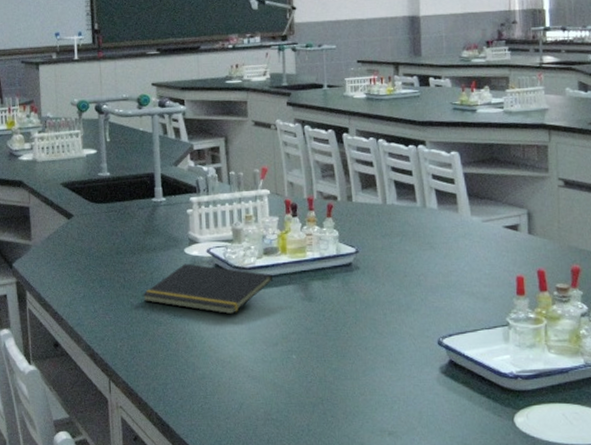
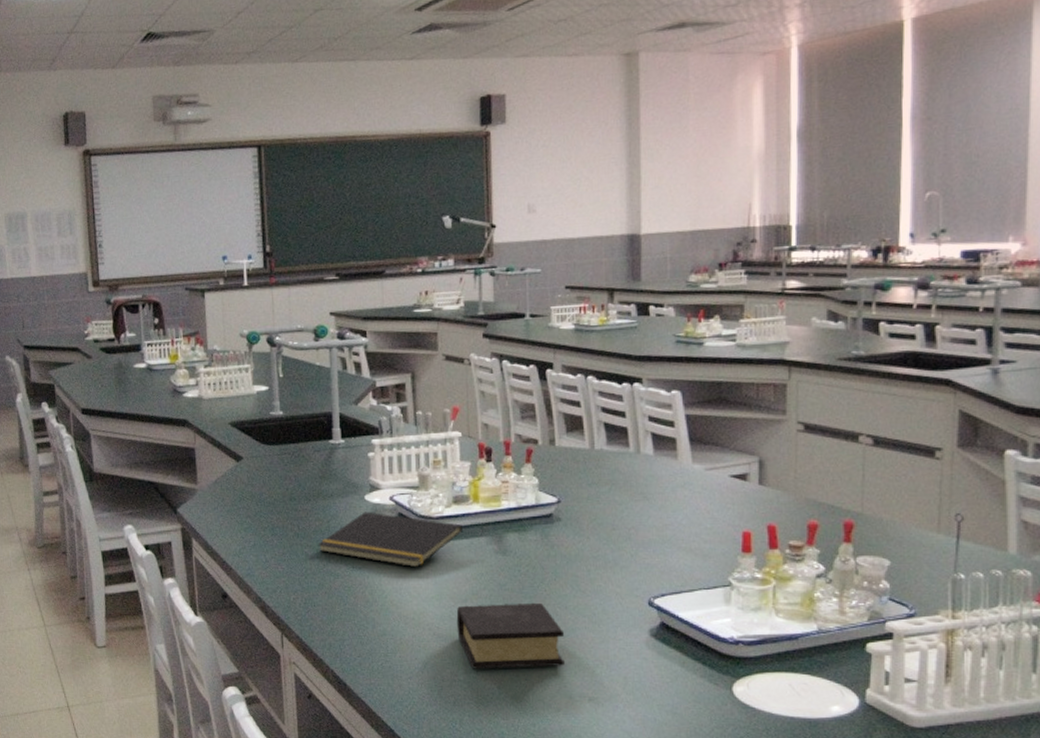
book: none [268,344,366,408] -> present [456,602,565,669]

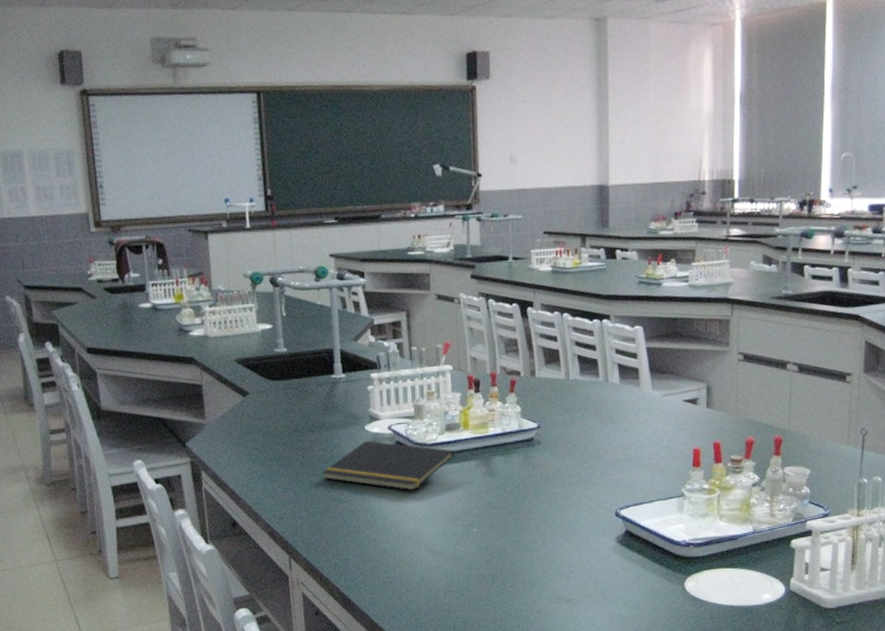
book: present [456,602,565,669] -> none [449,517,545,580]

